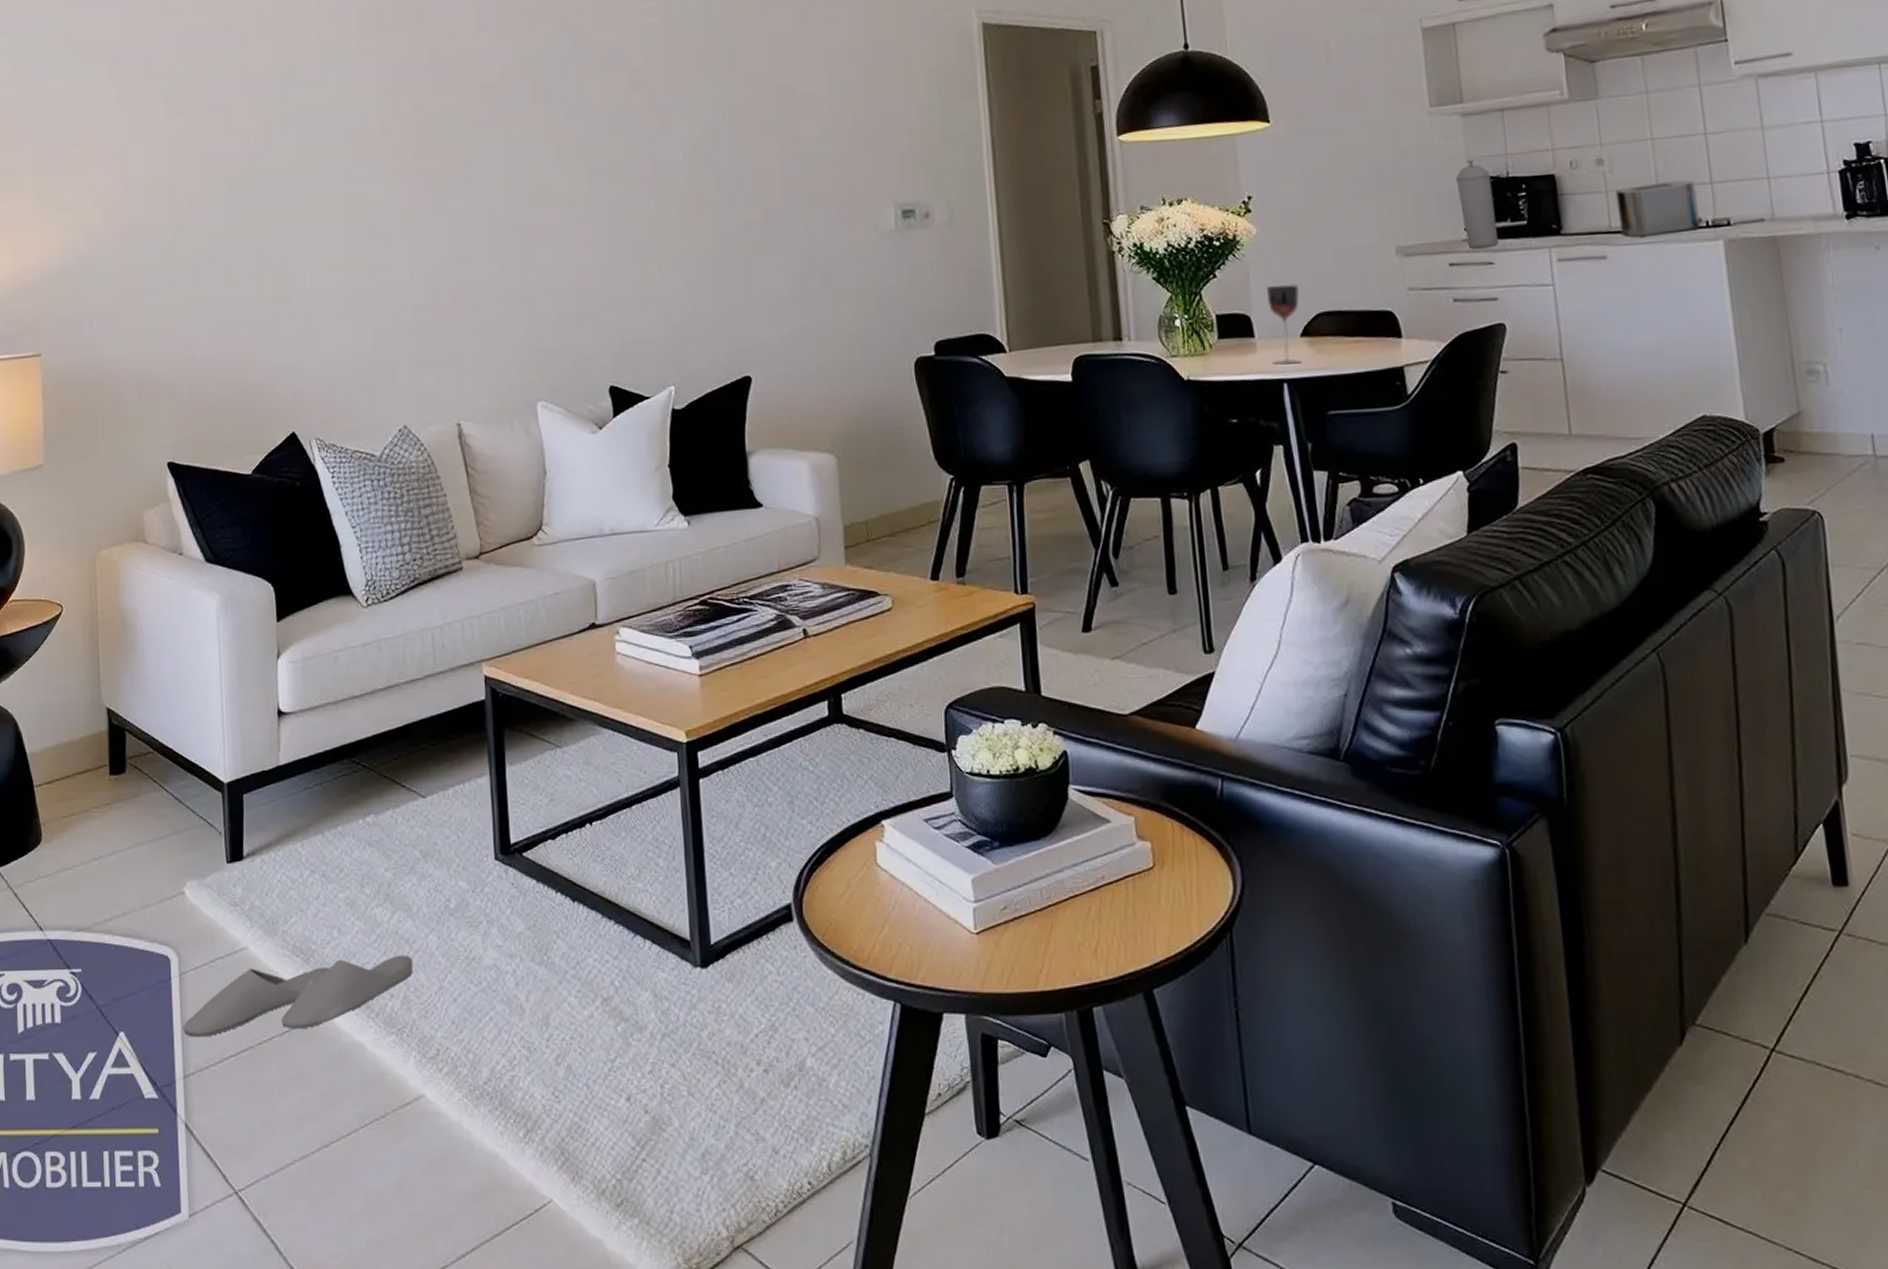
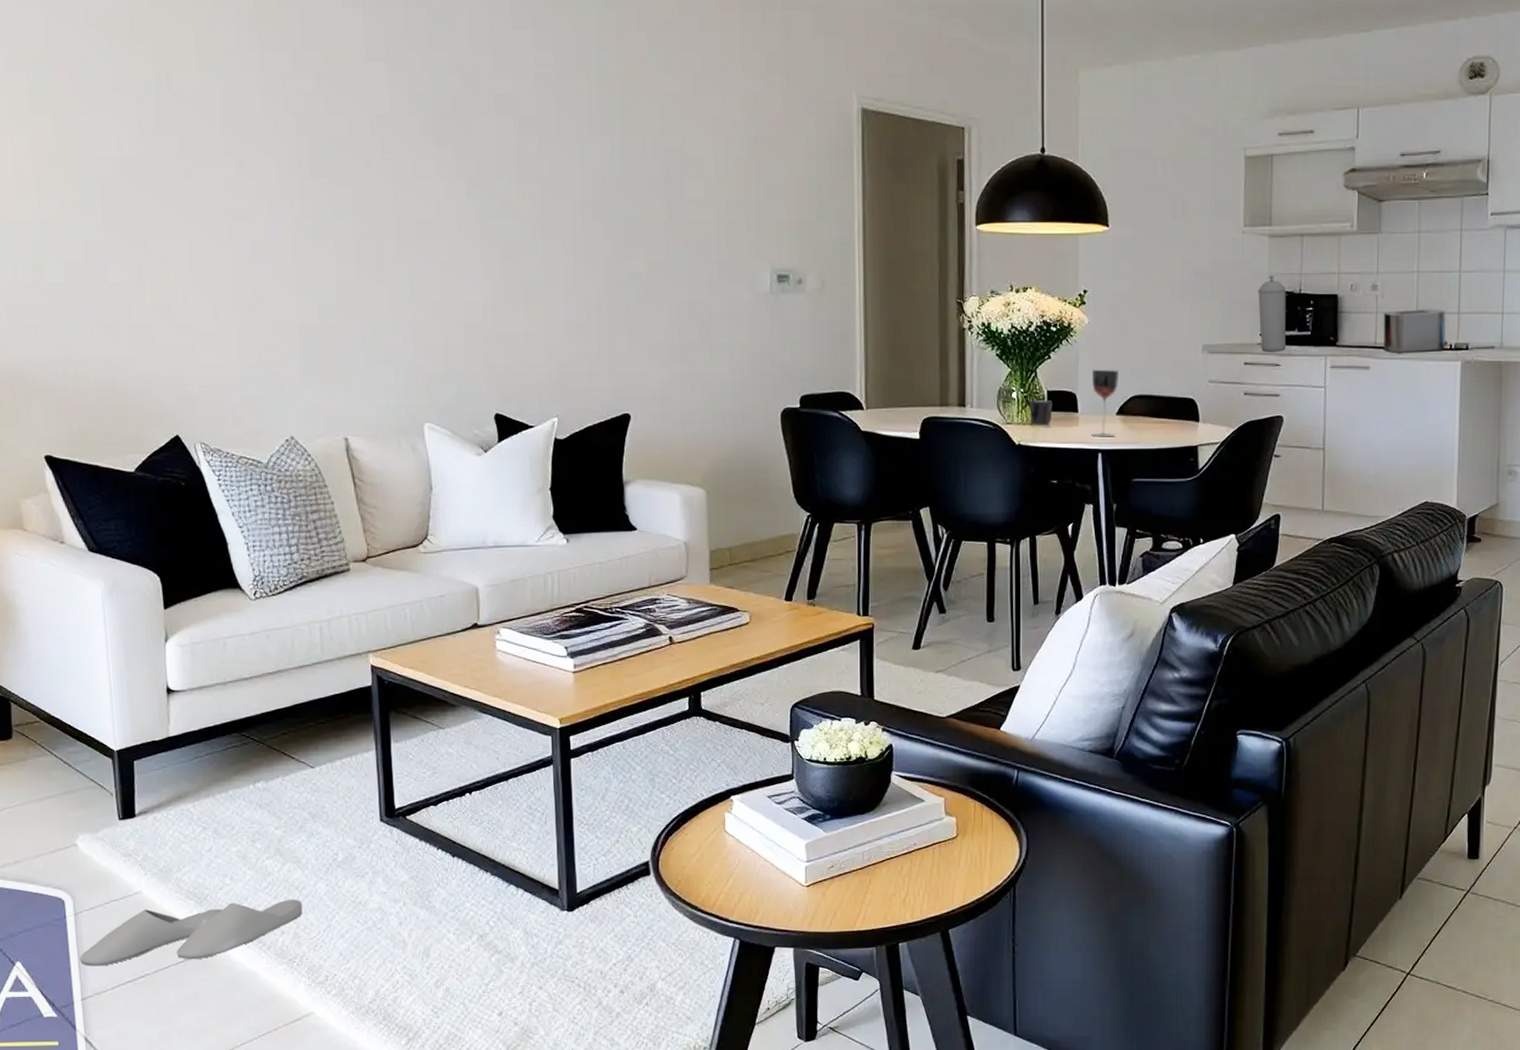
mug: none [1196,326,1224,359] -> present [1029,400,1053,428]

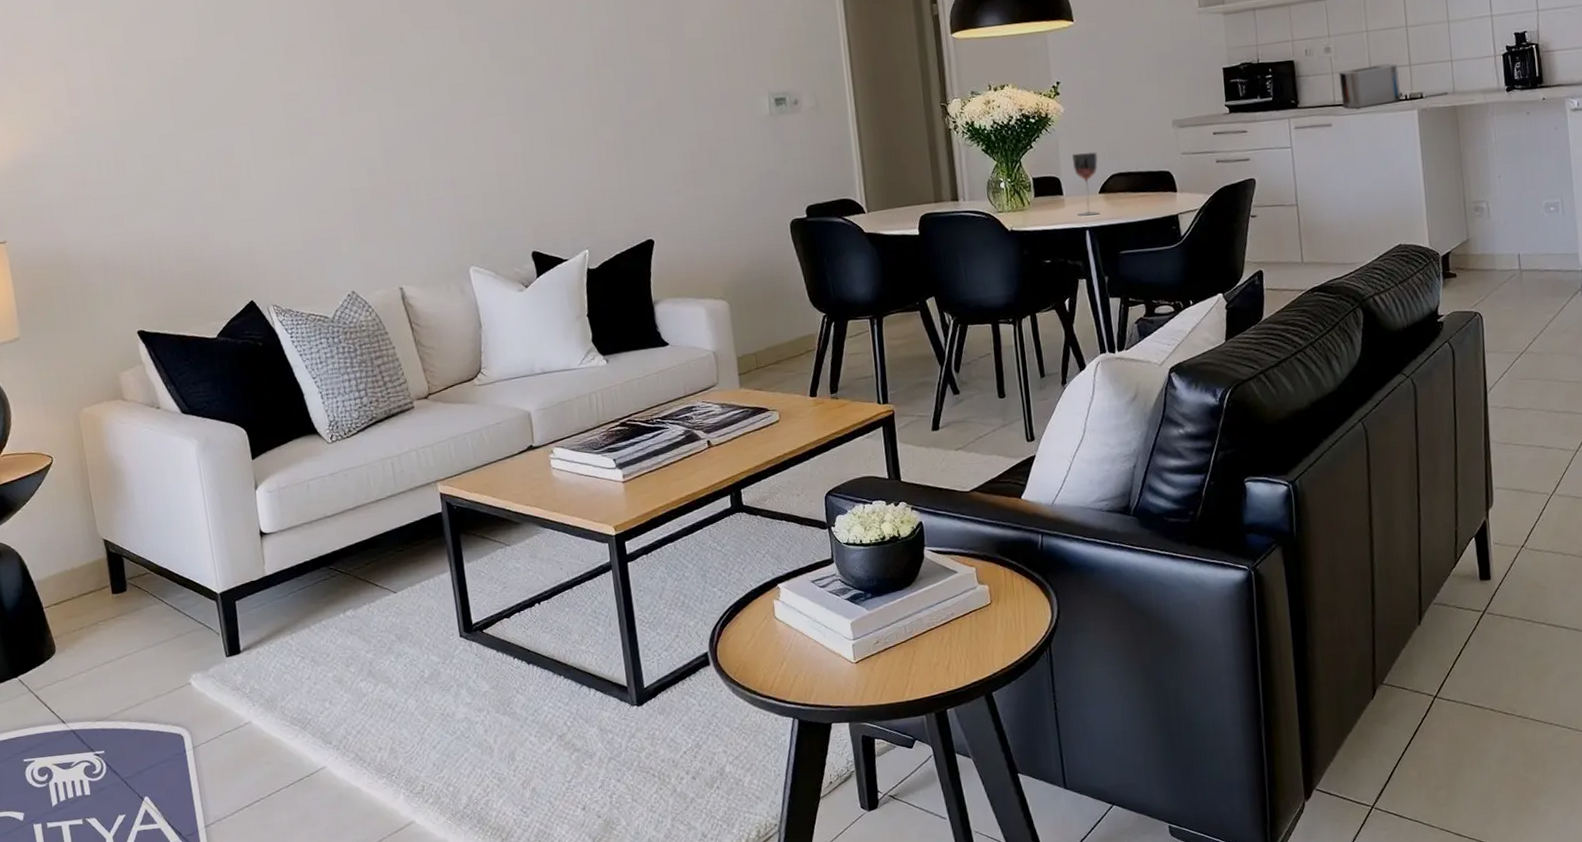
slippers: present [79,899,303,967] -> none [200,716,397,796]
mug: present [1029,400,1053,428] -> none [1017,187,1039,214]
canister: present [1258,275,1286,352] -> none [1218,49,1250,121]

